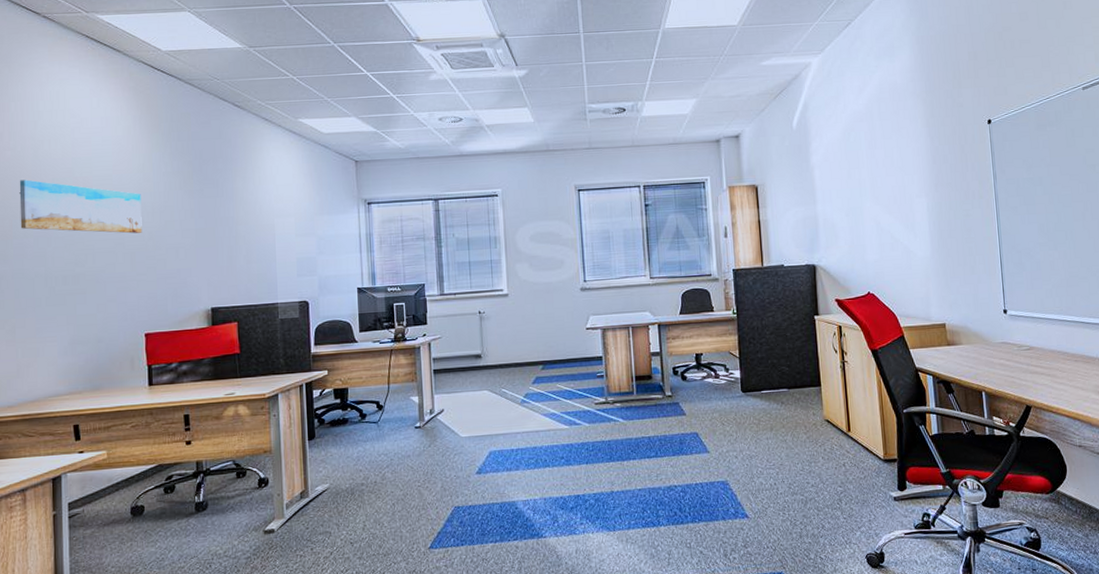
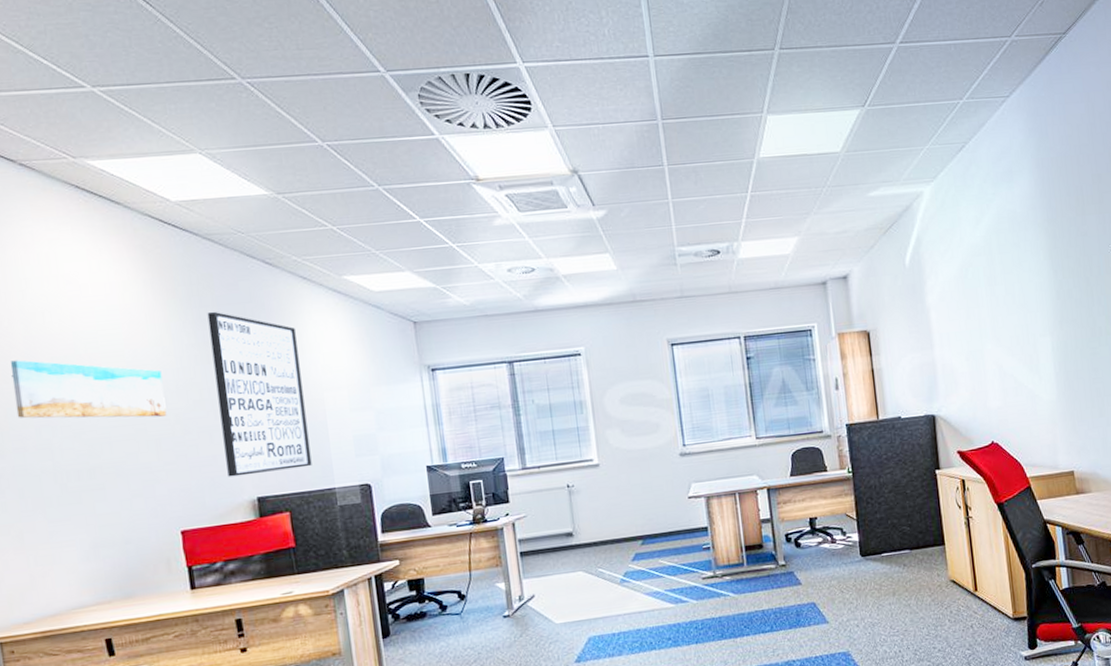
wall art: none [183,145,260,289] -> present [207,311,312,477]

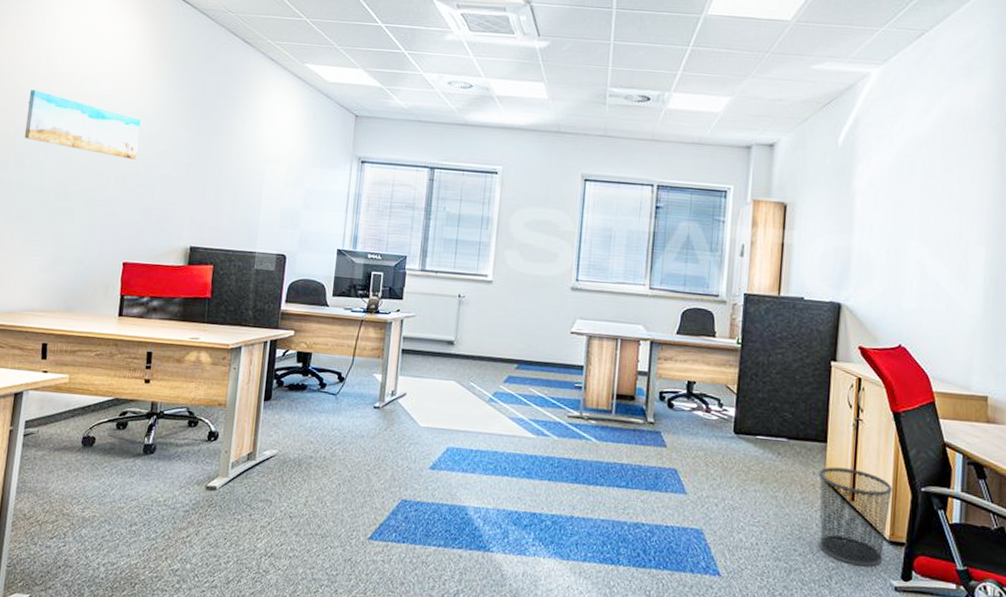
wall art: present [207,311,312,477] -> none [171,76,255,228]
waste bin: none [942,562,1010,648] -> present [818,466,893,567]

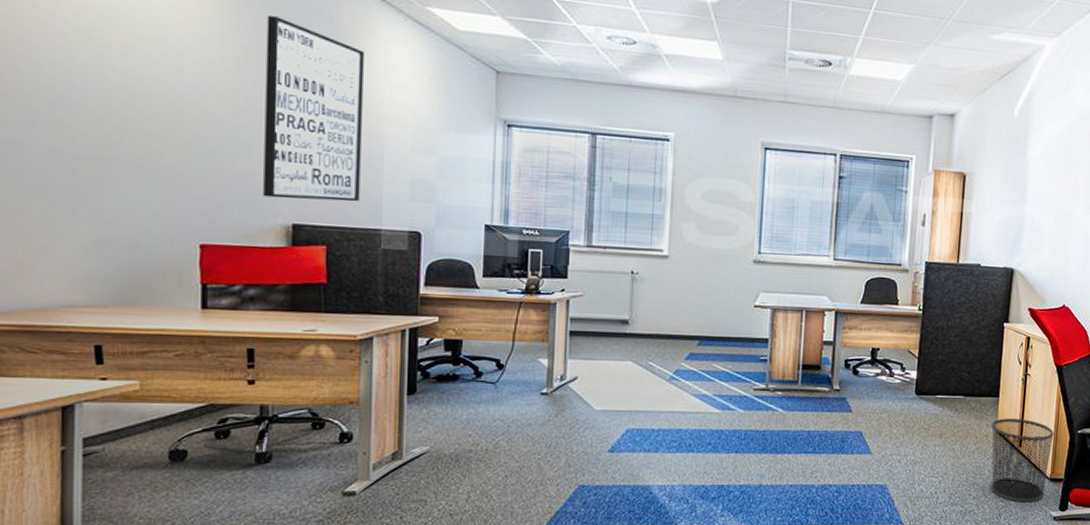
wall art: present [24,89,141,159] -> none [27,23,204,118]
wall art: none [171,76,255,228] -> present [263,15,364,202]

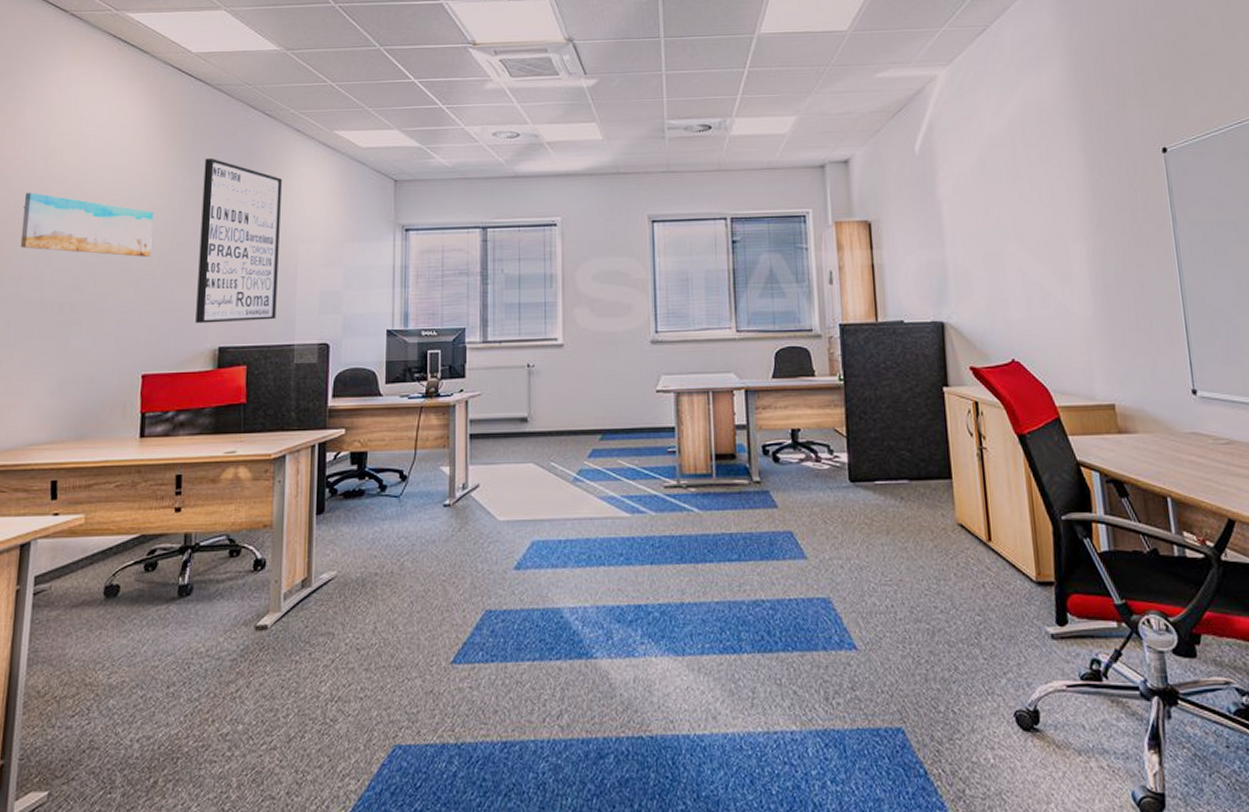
wall art: none [27,23,204,118] -> present [20,192,154,257]
waste bin: present [990,418,1054,503] -> none [948,505,1032,616]

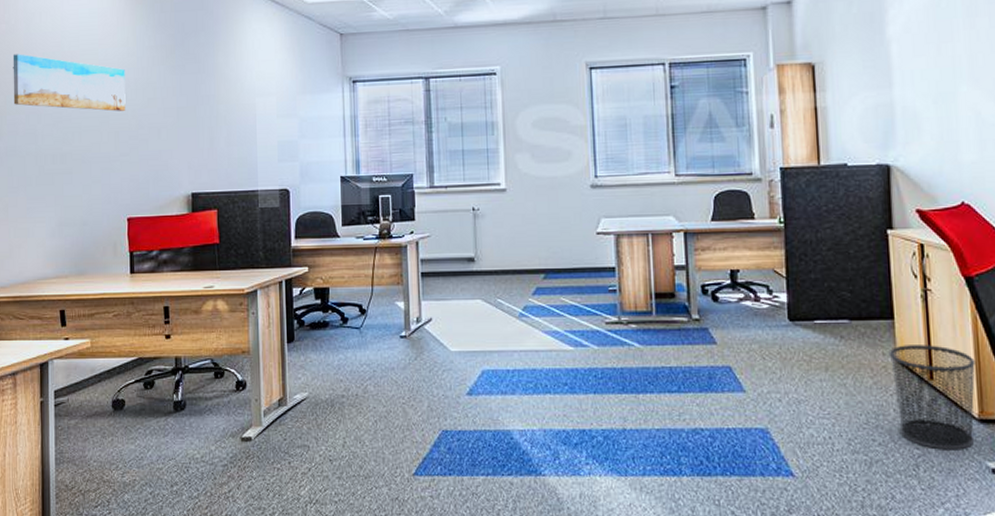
wall art: present [195,157,282,324] -> none [166,17,240,172]
waste bin: none [948,505,1032,616] -> present [888,345,975,450]

